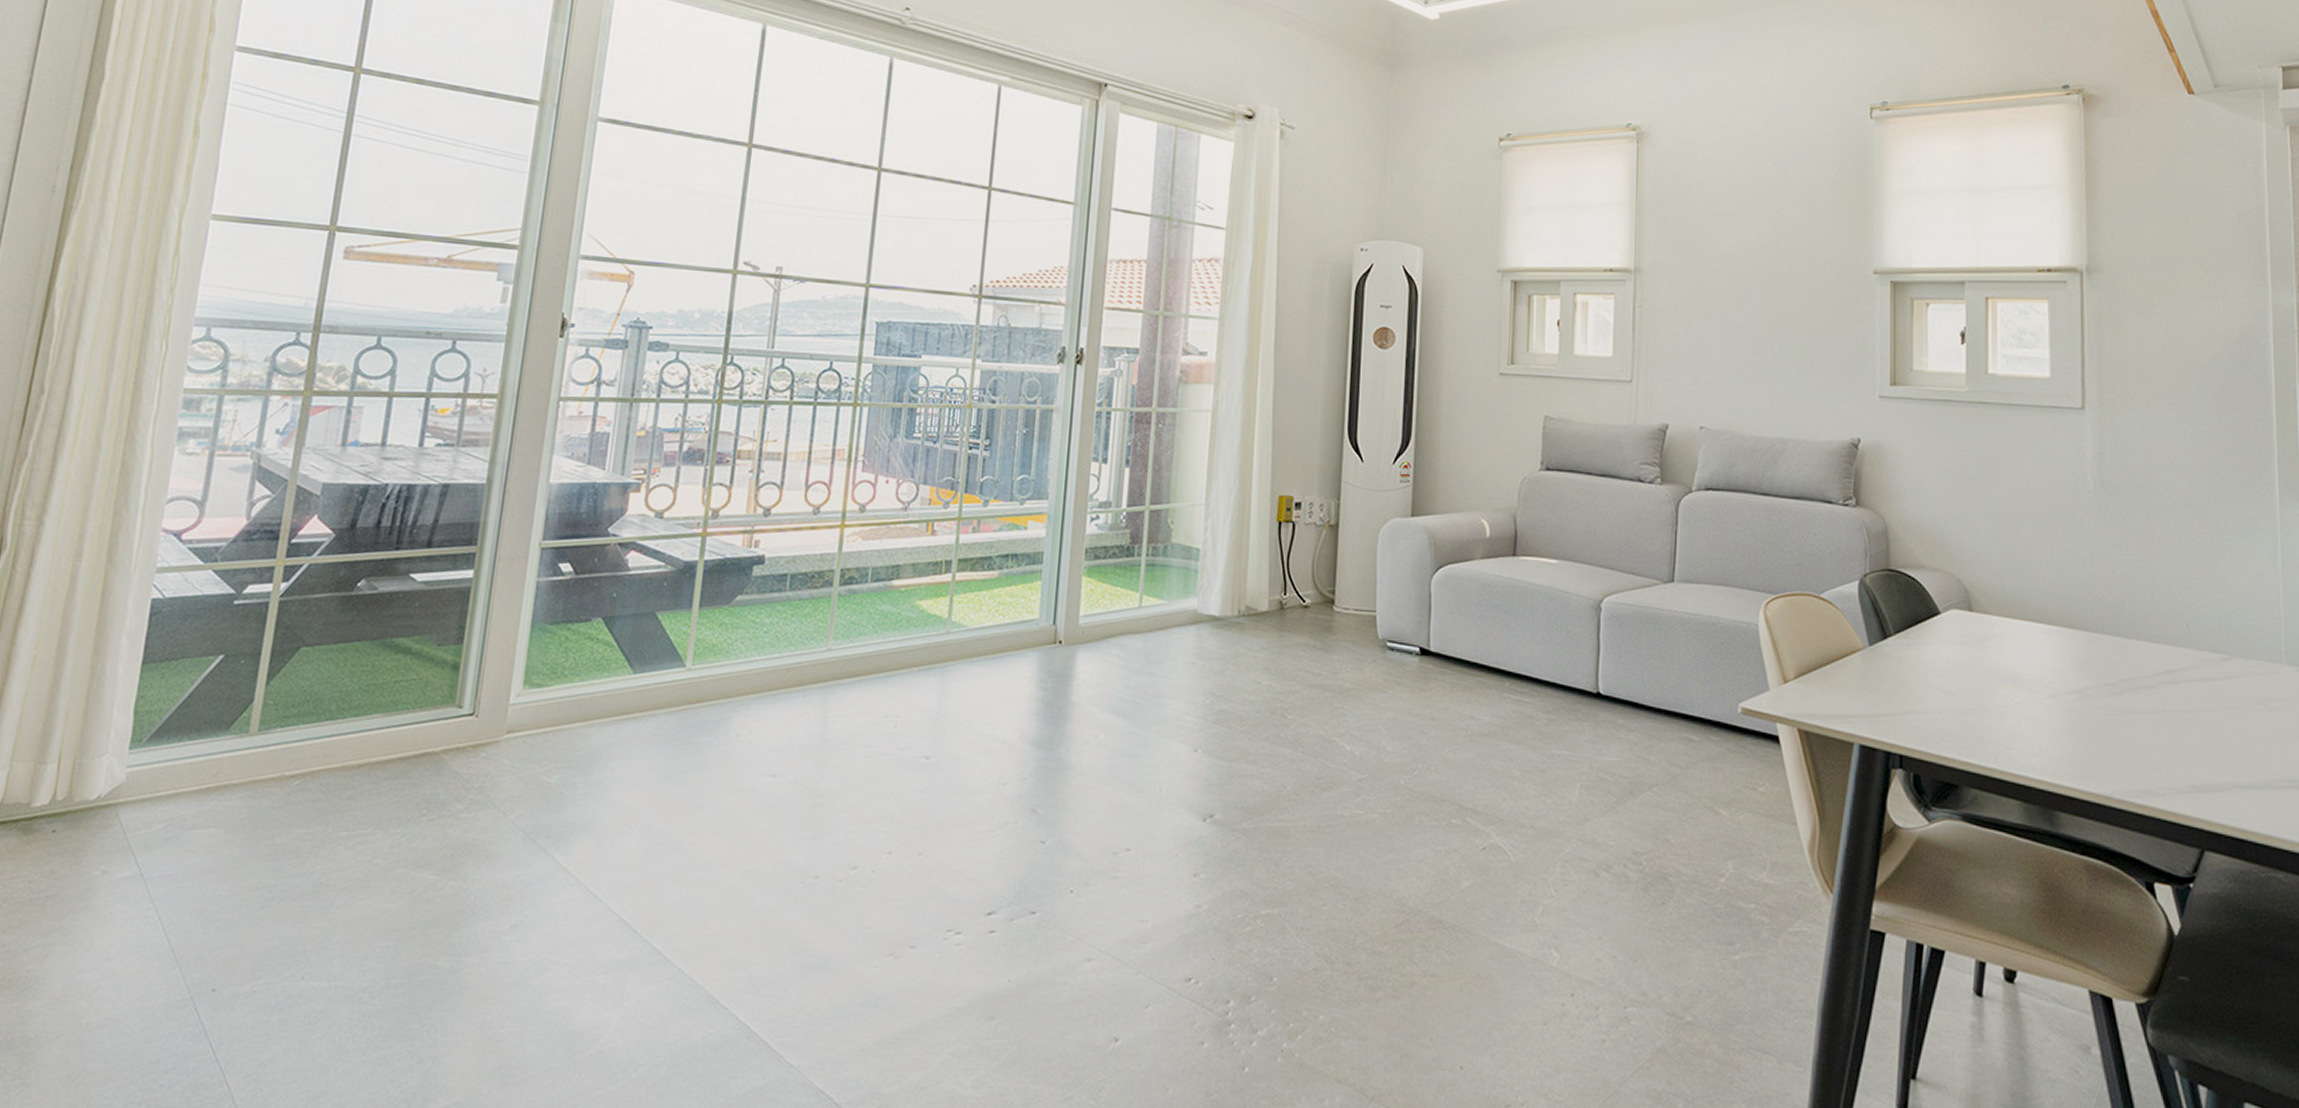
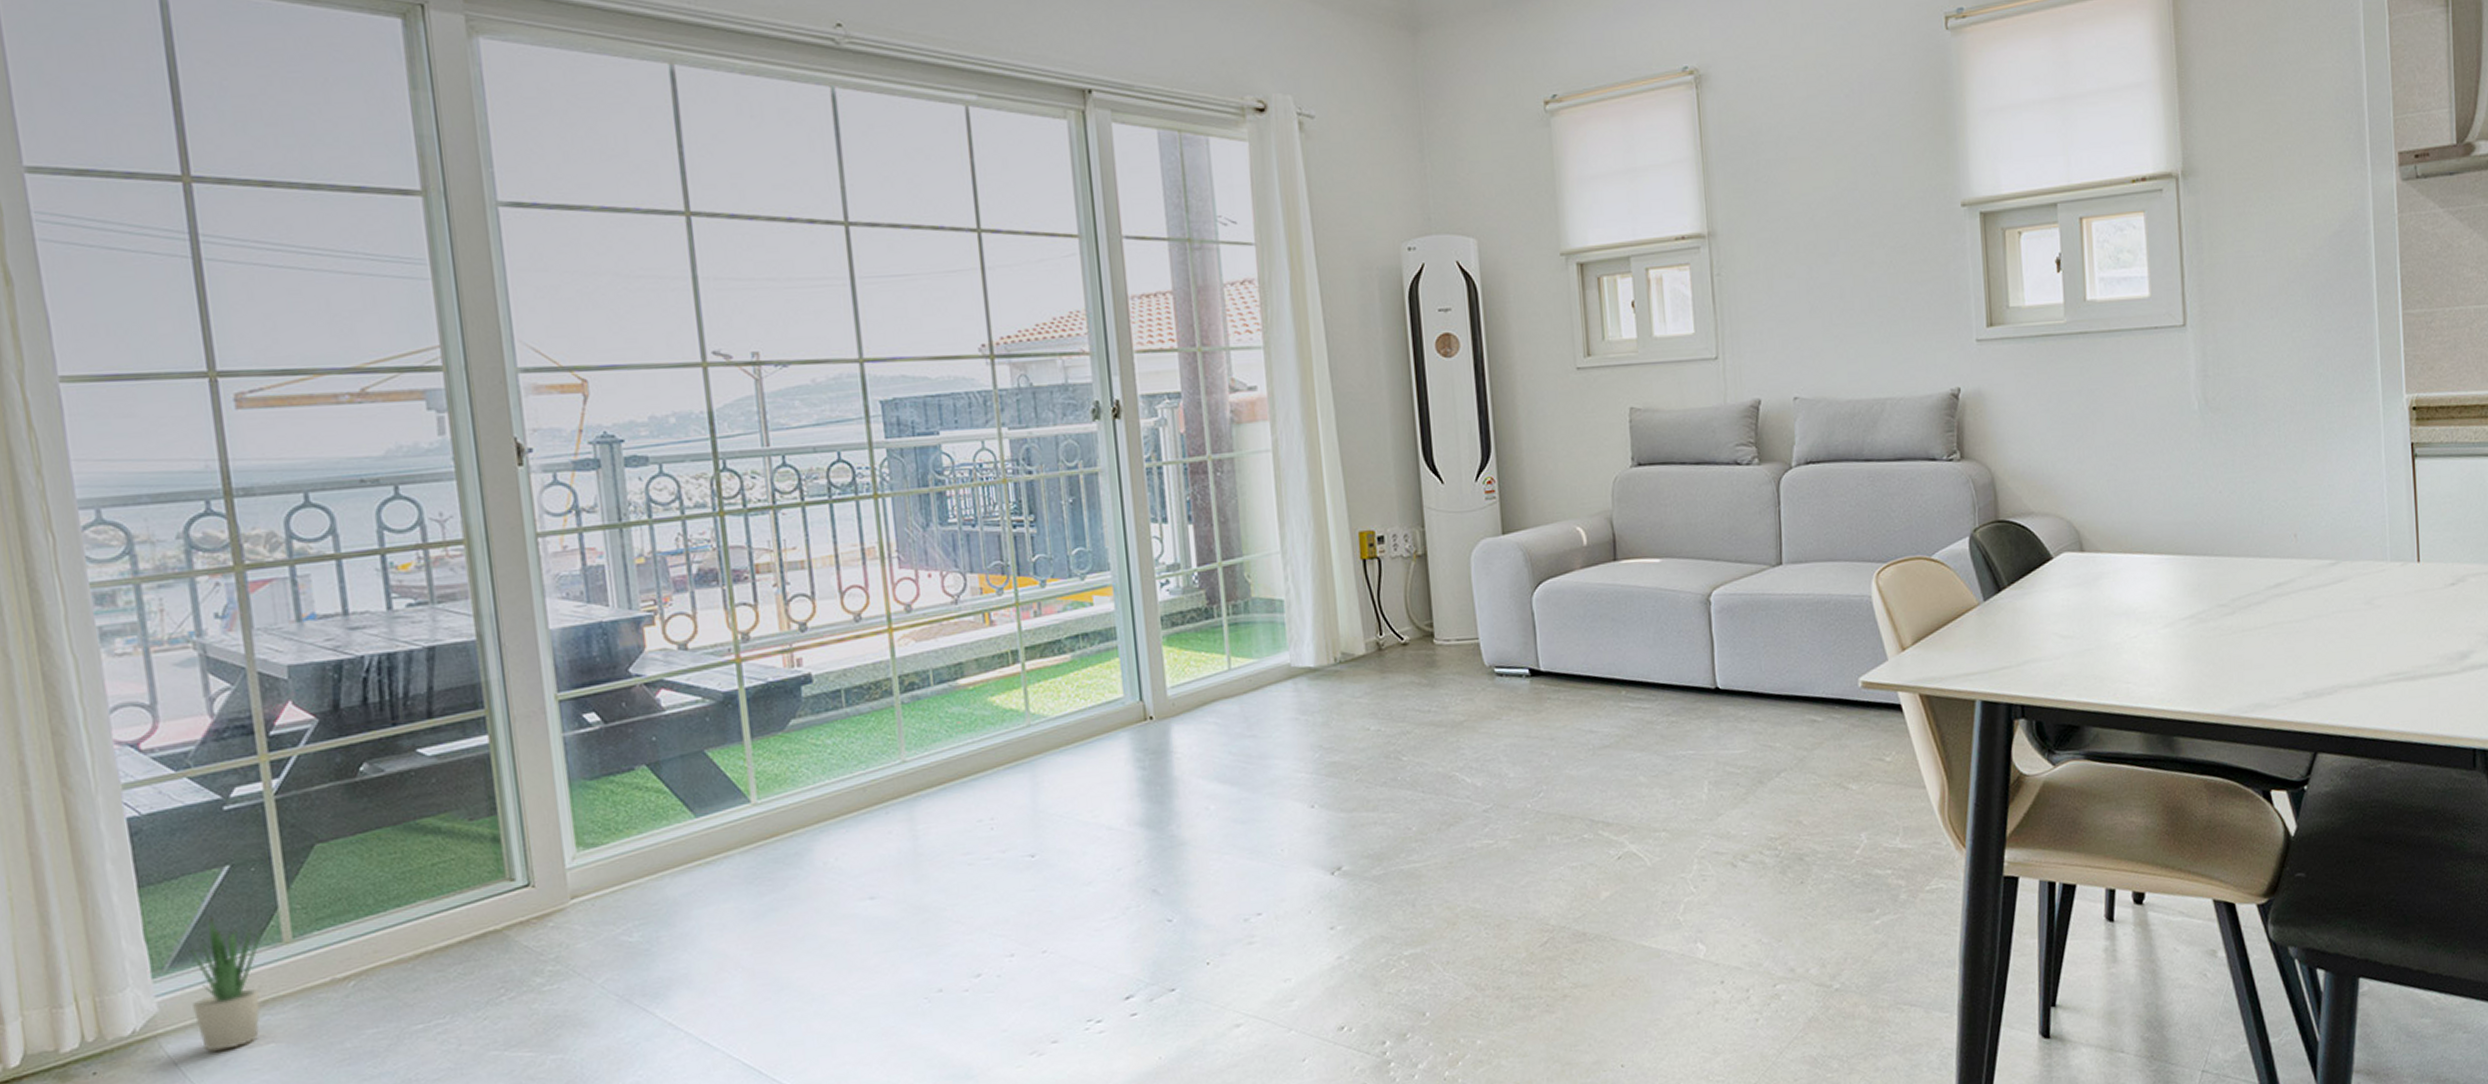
potted plant: none [153,699,235,827] -> present [189,915,263,1051]

